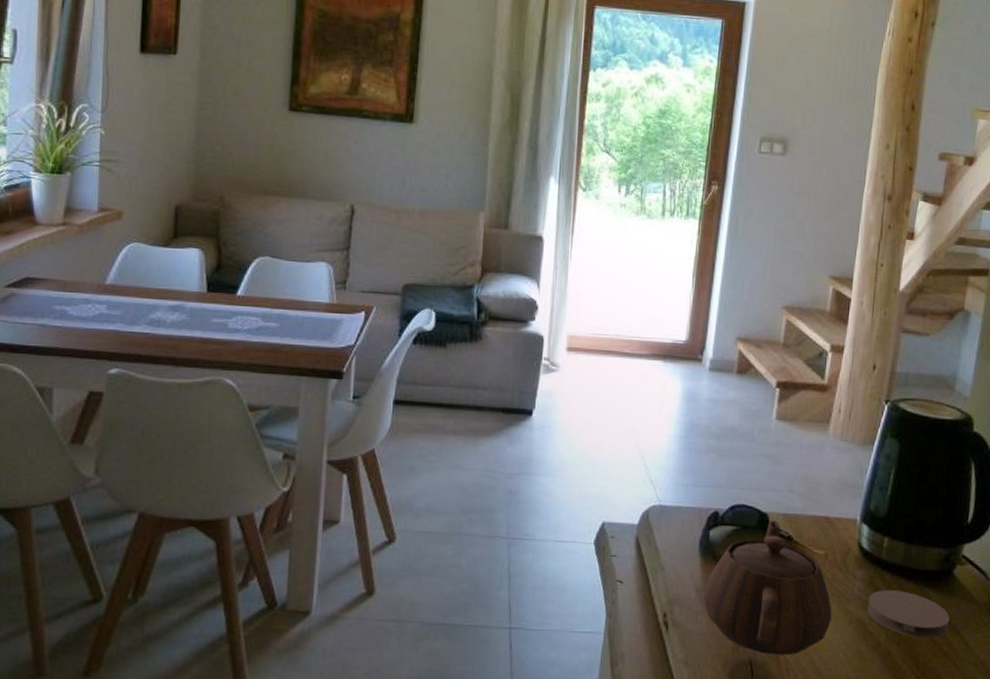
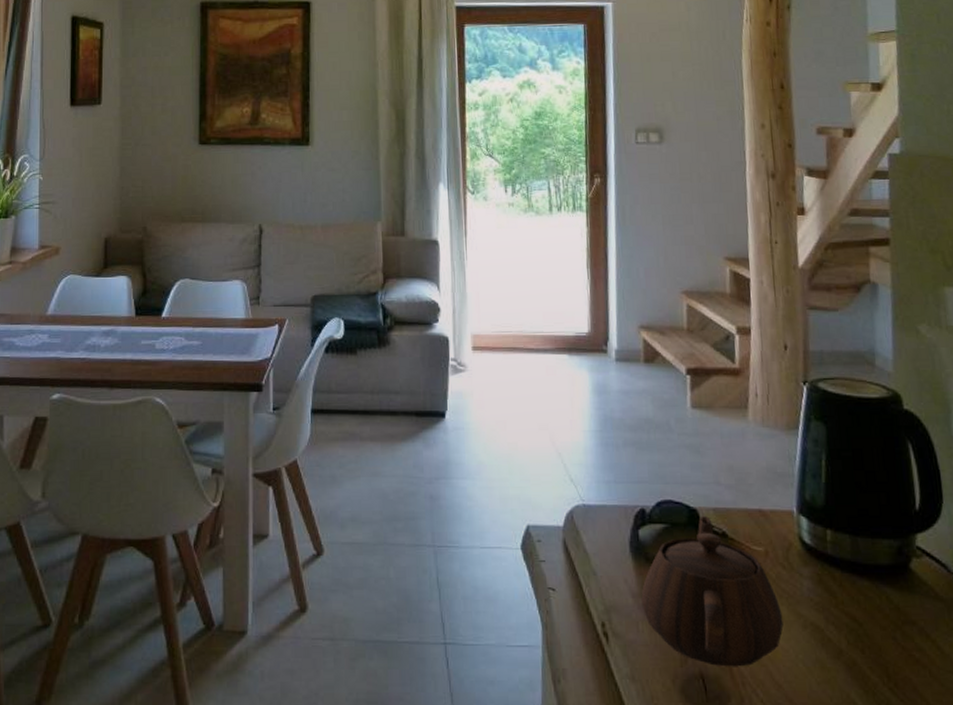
coaster: present [867,590,950,639] -> none [820,589,916,644]

